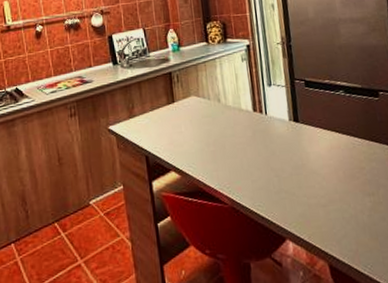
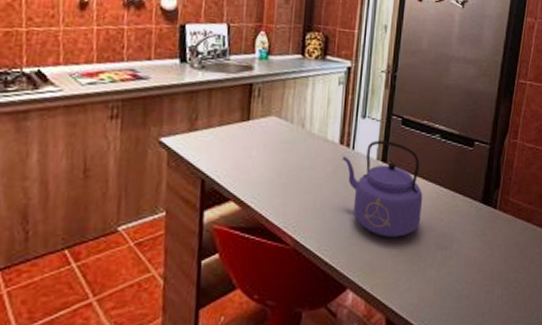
kettle: none [258,103,343,190] -> present [342,140,423,238]

